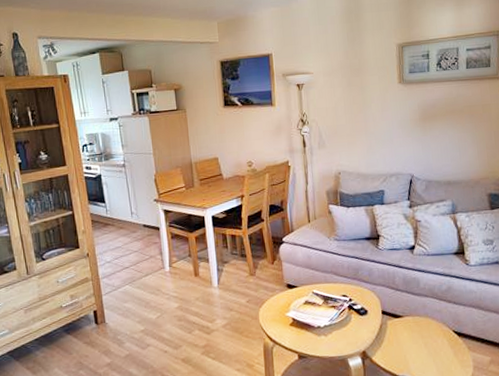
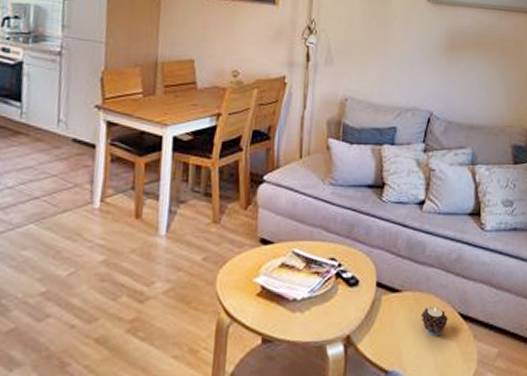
candle: none [421,327,445,349] -> present [420,307,448,336]

